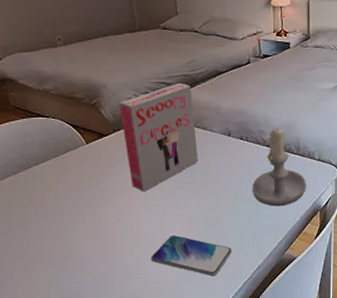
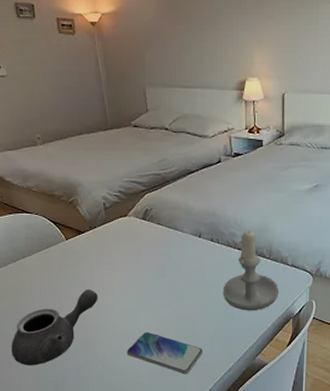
teapot: none [17,194,120,283] -> present [11,289,98,366]
board game: present [119,82,198,192] -> none [94,181,170,288]

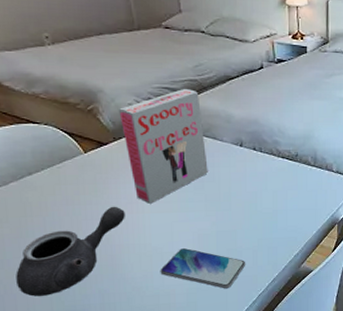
board game: none [94,181,170,288] -> present [119,88,208,204]
candle: present [223,230,280,311] -> none [266,137,325,220]

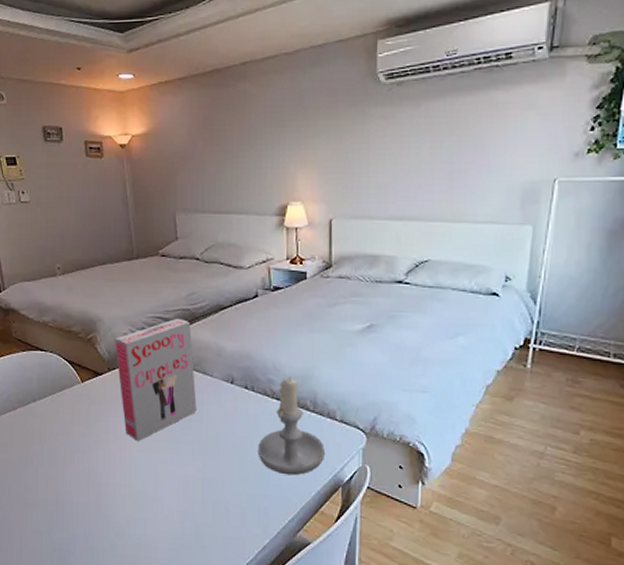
teapot: present [16,206,125,297] -> none [14,440,113,529]
smartphone: present [160,248,246,289] -> none [143,495,233,551]
candle: none [266,137,325,220] -> present [257,376,326,476]

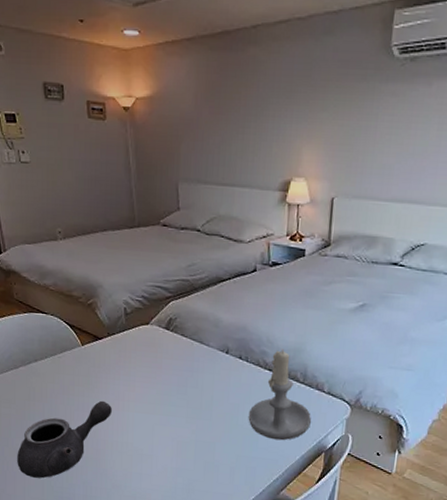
teapot: none [14,440,113,529] -> present [17,400,112,479]
board game: present [115,318,197,441] -> none [115,288,193,403]

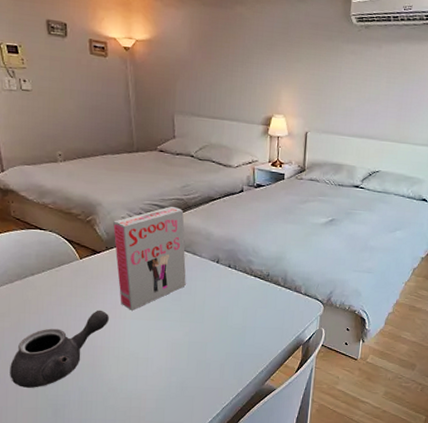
board game: none [115,288,193,403] -> present [113,206,186,310]
candle: present [248,349,312,441] -> none [236,258,292,337]

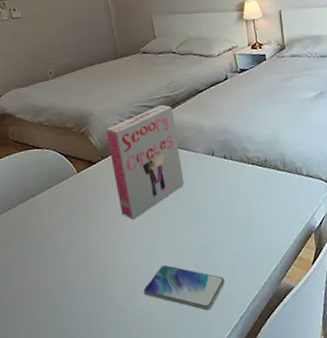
teapot: present [10,310,109,388] -> none [17,223,111,321]
smartphone: none [134,355,214,399] -> present [143,265,226,311]

